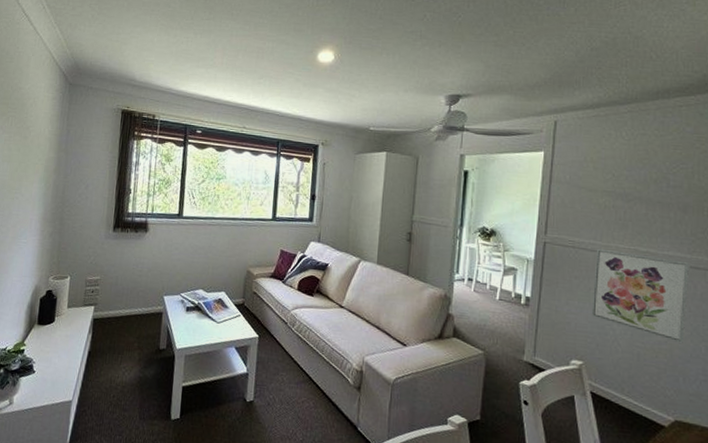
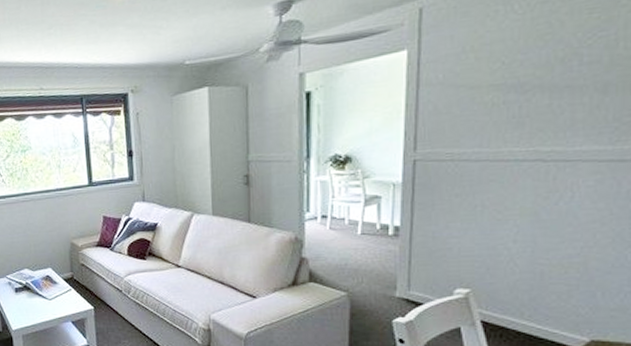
wall art: present [591,248,690,343] -> none [478,155,612,253]

